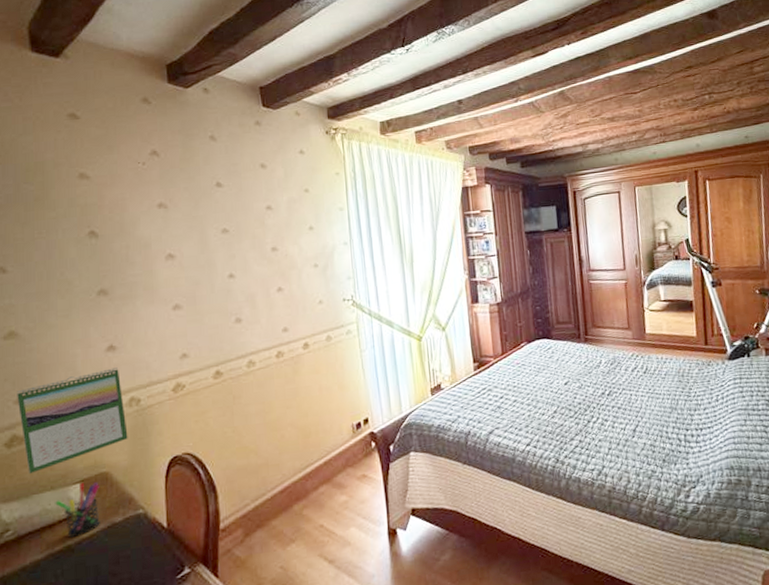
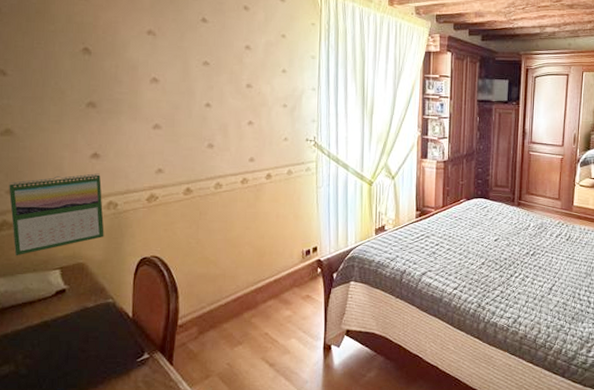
pen holder: present [55,482,100,538] -> none [36,270,76,315]

